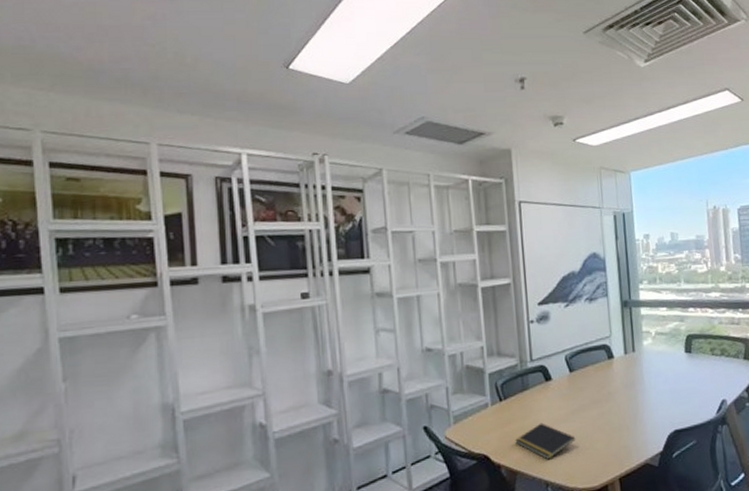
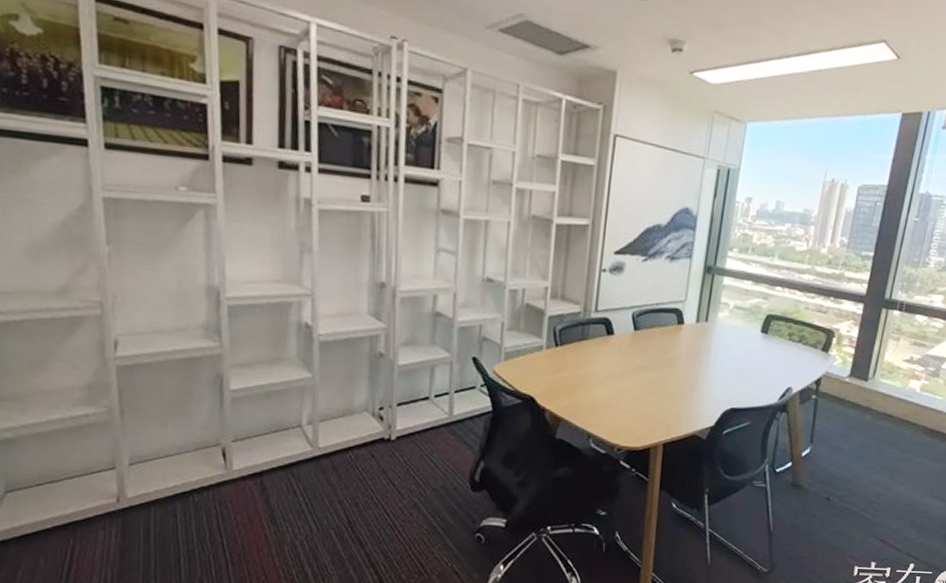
notepad: present [515,422,576,460] -> none [564,375,627,413]

